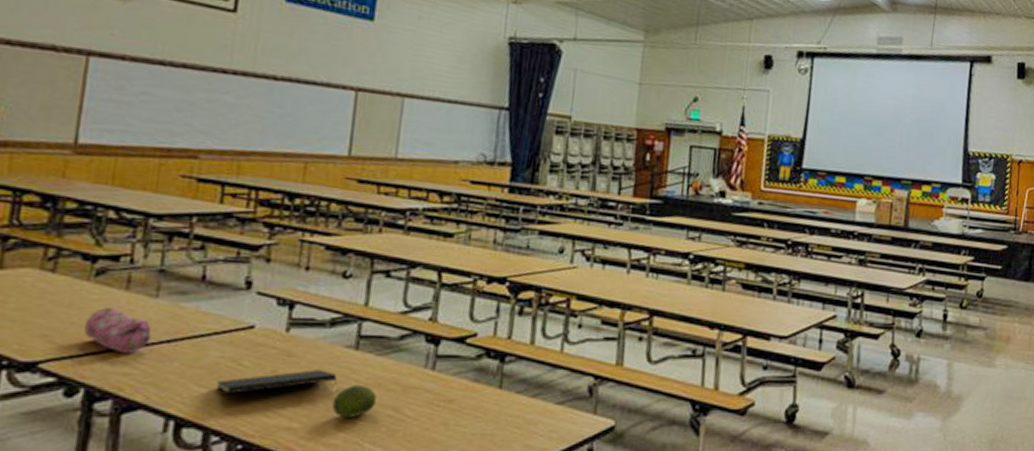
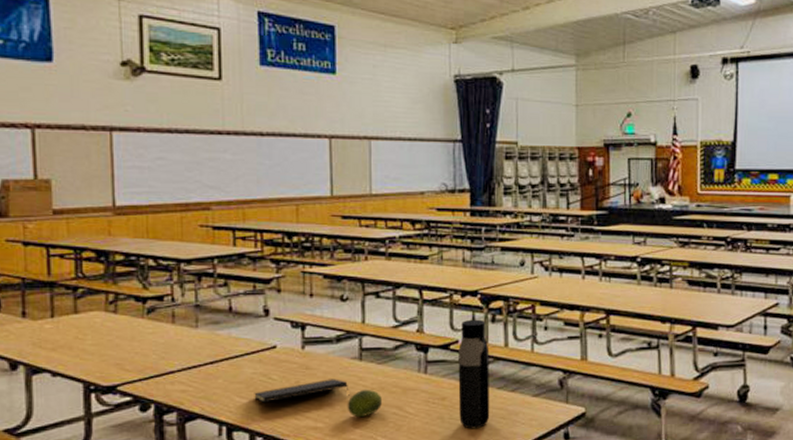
pencil case: present [84,308,152,353] -> none [146,339,198,374]
water bottle: none [466,310,513,440] -> present [458,319,490,429]

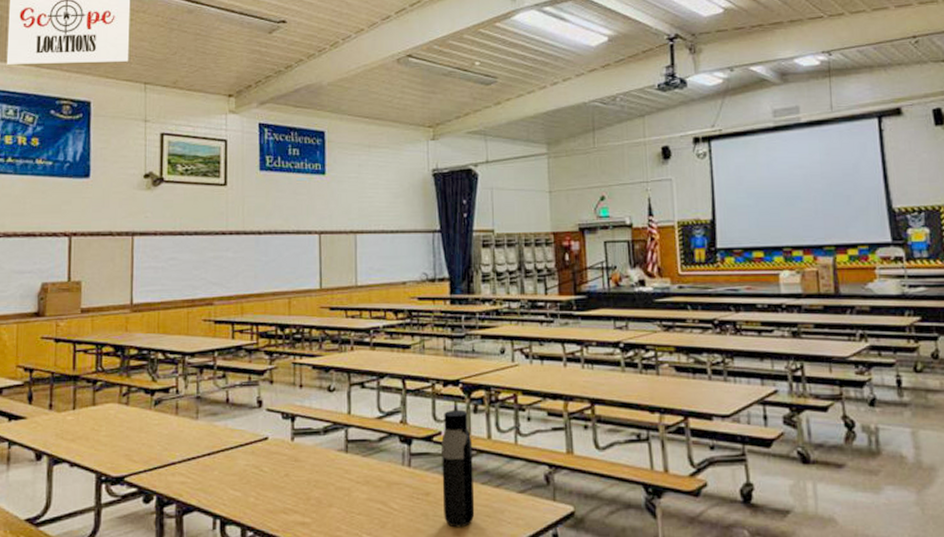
notepad: present [254,379,350,403] -> none [246,471,336,496]
fruit: present [347,389,383,418] -> none [333,482,368,513]

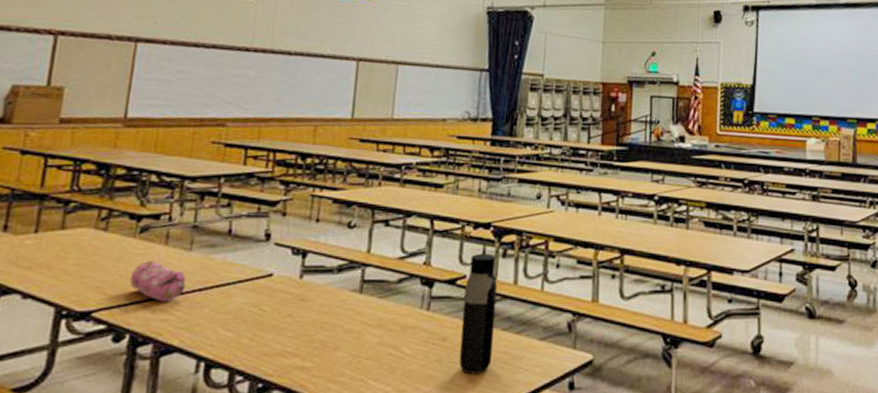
pencil case: none [152,430,197,466] -> present [130,261,186,302]

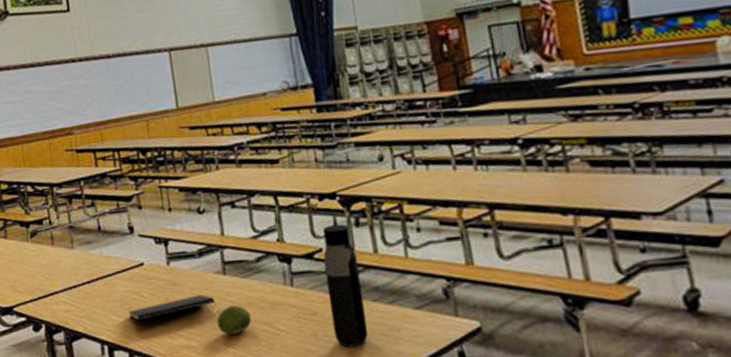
pencil case: present [130,261,186,302] -> none [33,260,77,295]
notepad: none [240,312,344,337] -> present [128,295,218,321]
fruit: none [339,325,380,358] -> present [216,304,252,336]

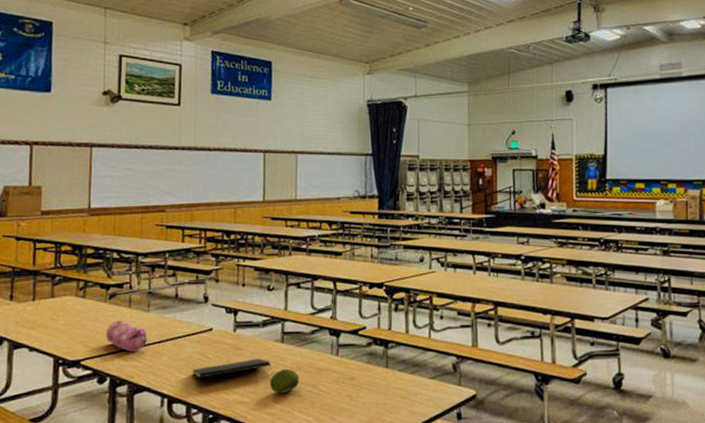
pencil case: none [33,260,77,295] -> present [106,321,148,352]
water bottle: present [323,224,369,348] -> none [365,308,393,407]

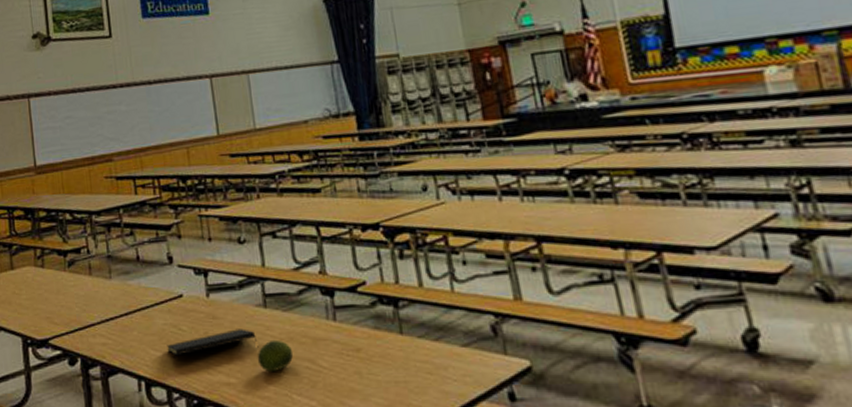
pencil case: present [106,321,148,352] -> none [70,291,114,327]

